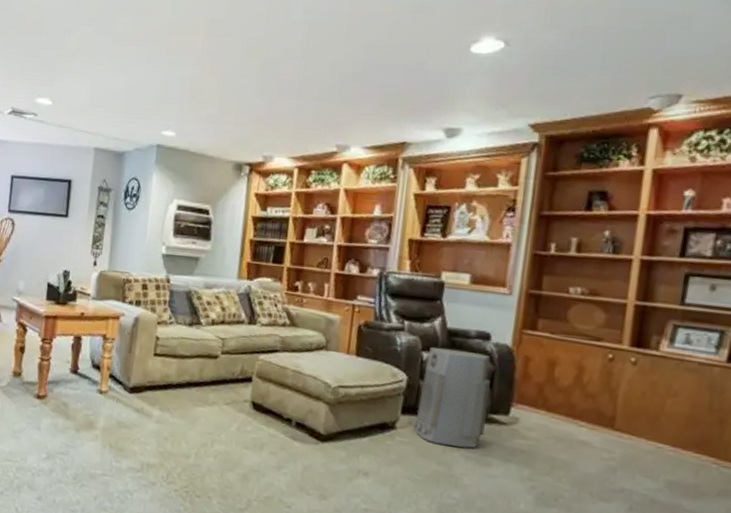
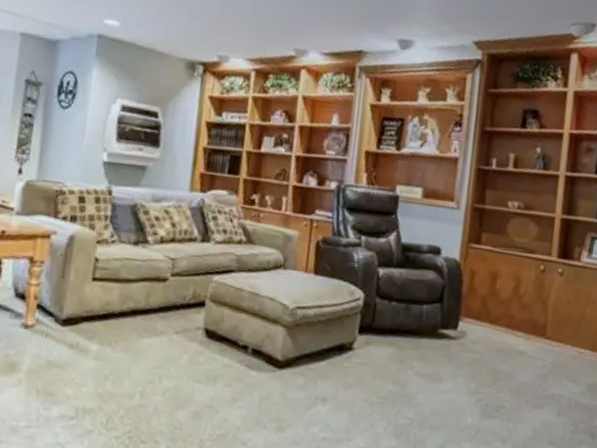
air purifier: present [412,347,491,449] -> none [369,263,441,365]

